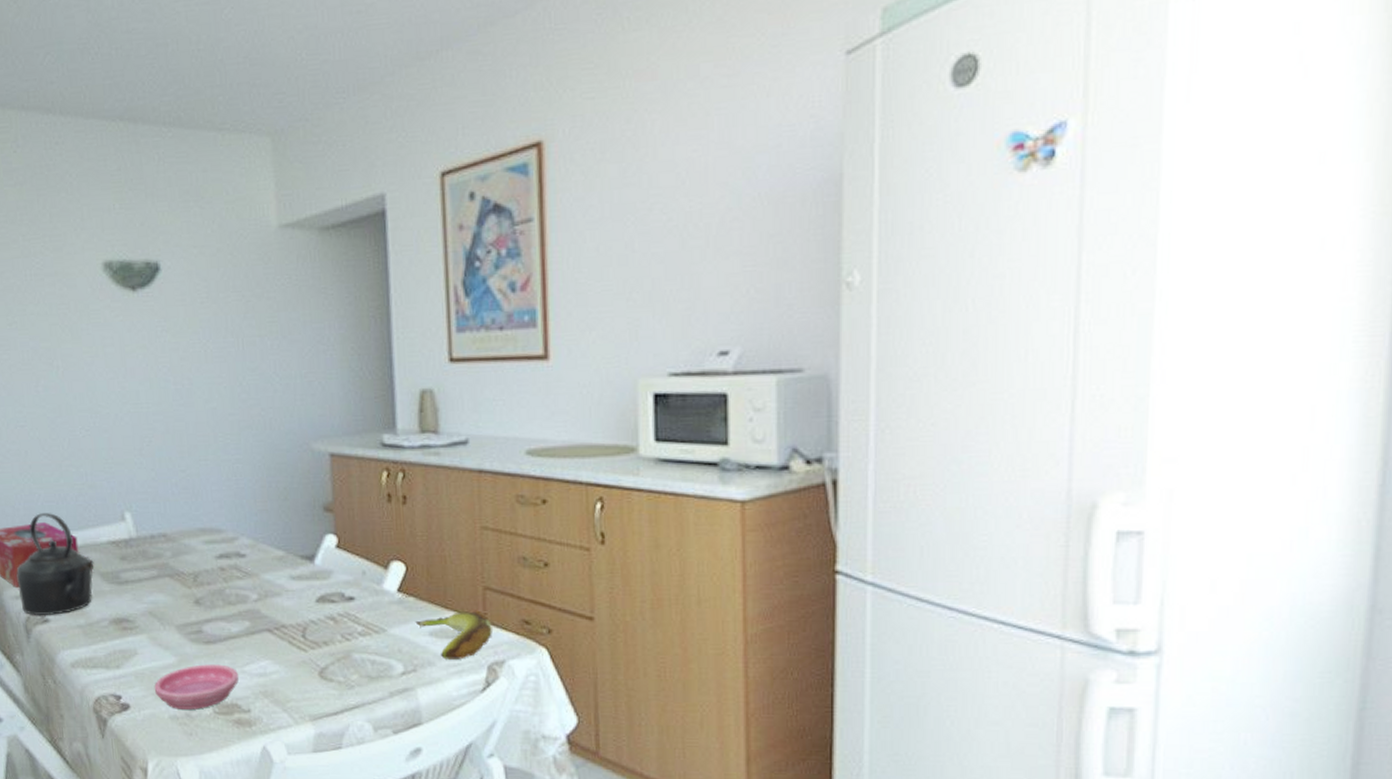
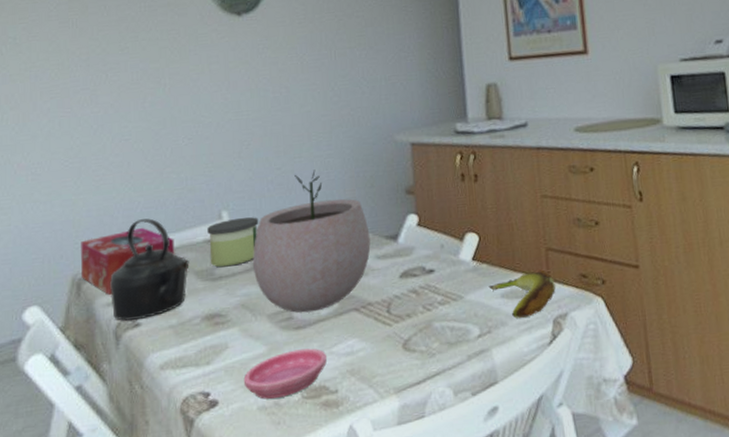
candle: none [110,521,164,571] -> present [207,217,259,268]
plant pot: none [159,475,284,628] -> present [253,169,371,313]

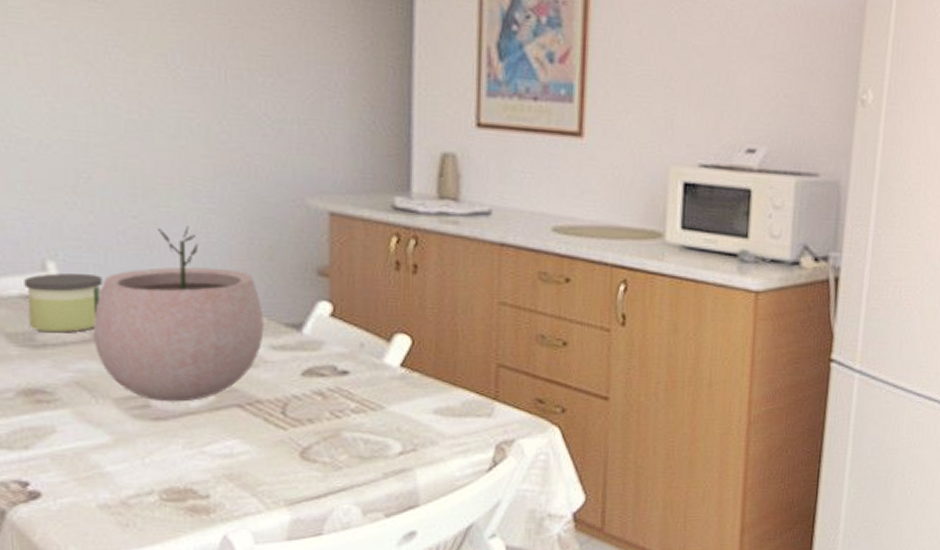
saucer: present [243,348,327,399] -> none [77,444,196,497]
banana: present [488,269,556,318] -> none [418,388,503,439]

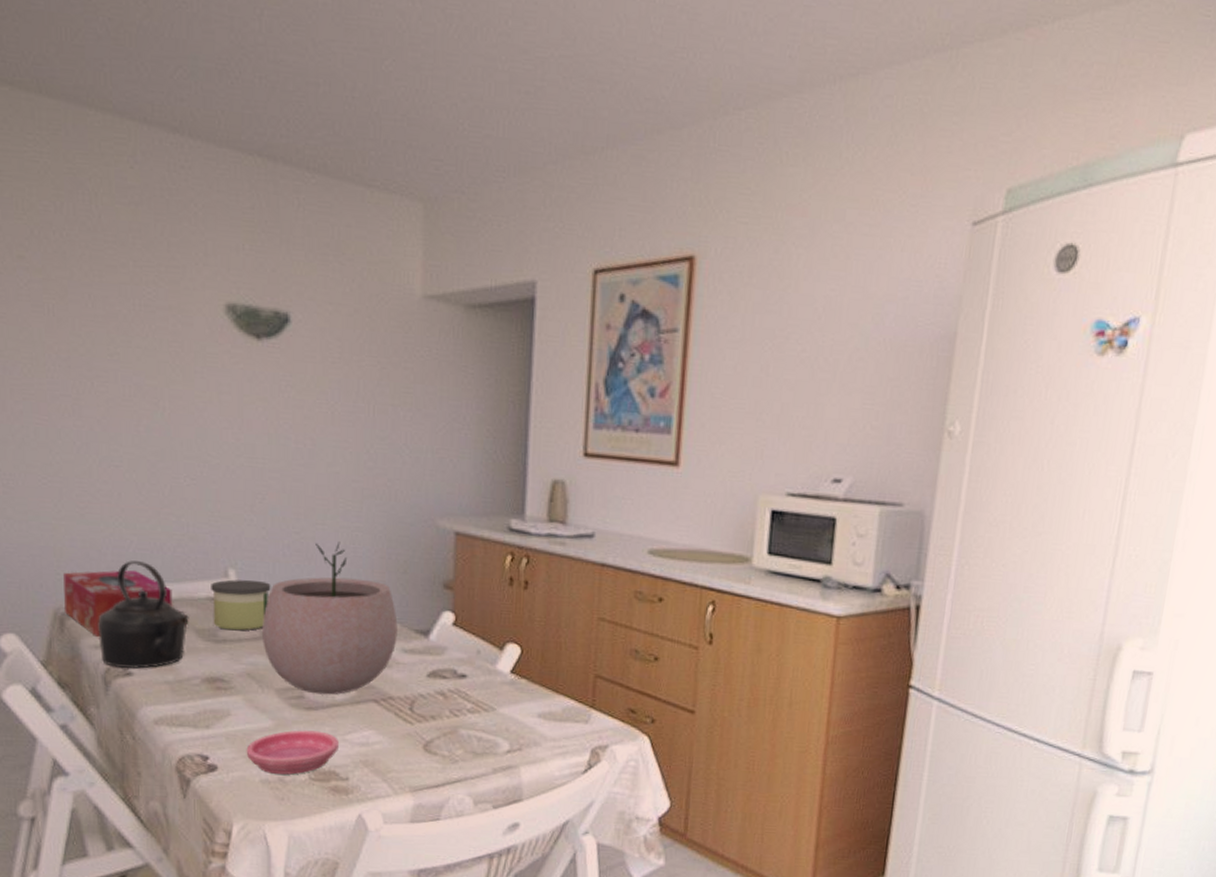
saucer: none [77,444,196,497] -> present [246,730,339,775]

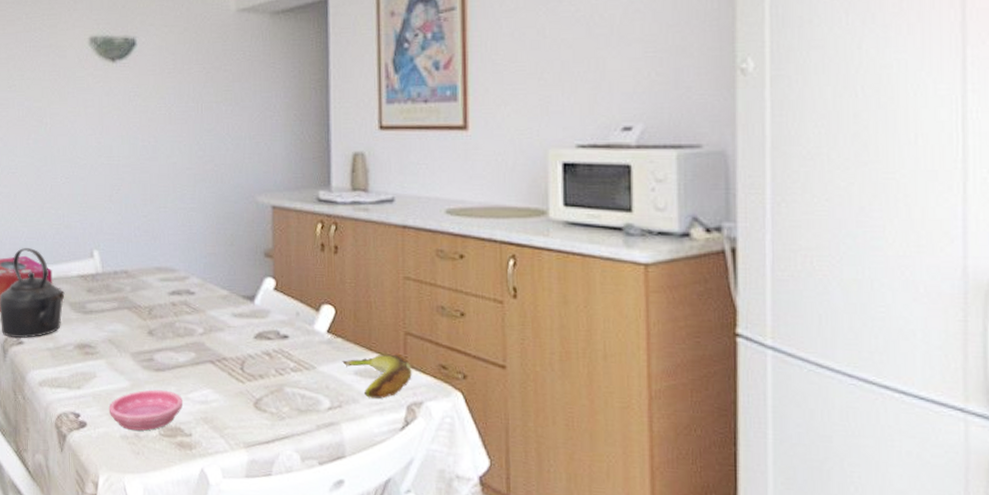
candle: present [211,579,271,631] -> none [80,259,126,303]
plant pot: present [262,541,398,695] -> none [120,221,228,357]
banana: none [525,696,599,742] -> present [342,353,412,399]

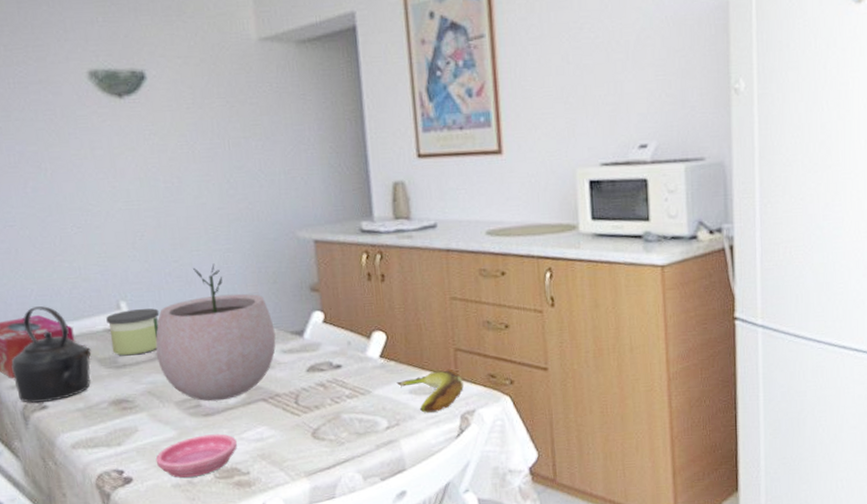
candle: none [80,259,126,303] -> present [106,308,160,356]
plant pot: none [120,221,228,357] -> present [155,263,276,402]

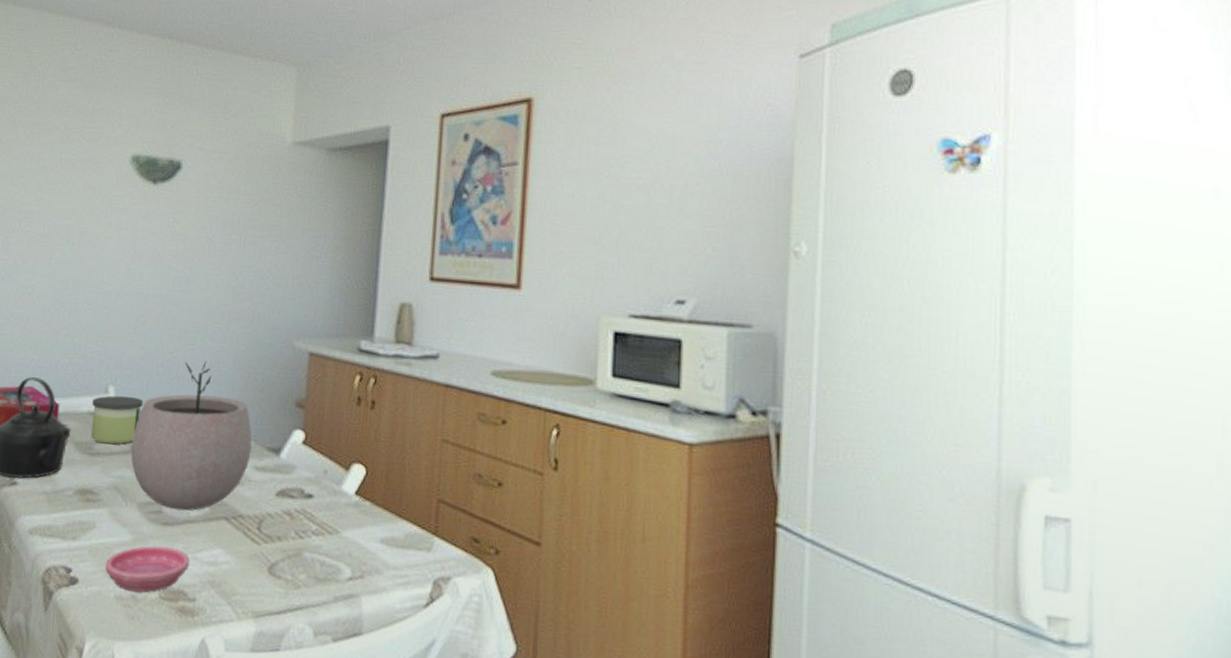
banana: present [396,368,464,413] -> none [368,522,442,571]

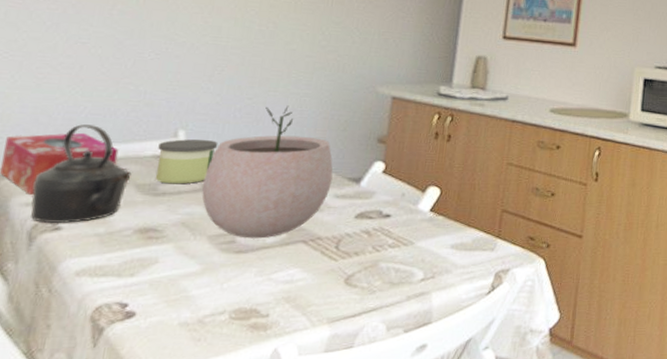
saucer: present [105,545,190,593] -> none [168,272,264,316]

